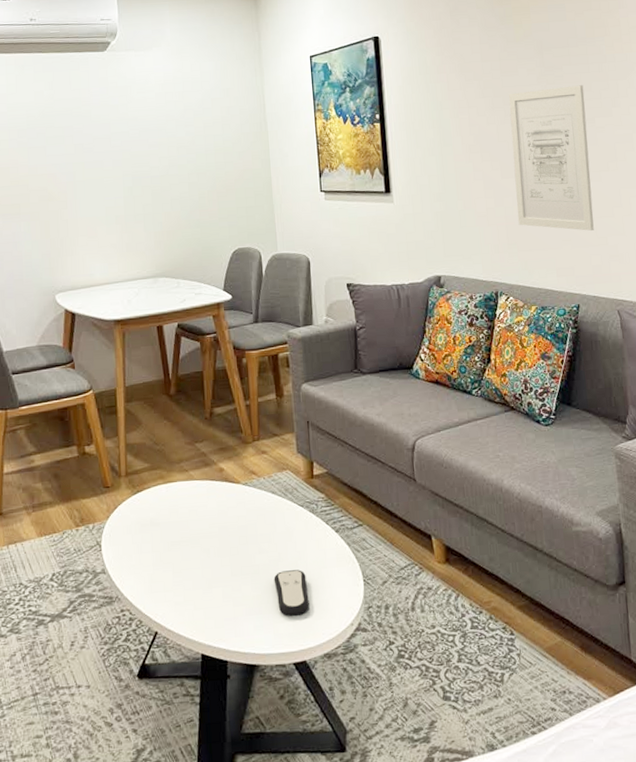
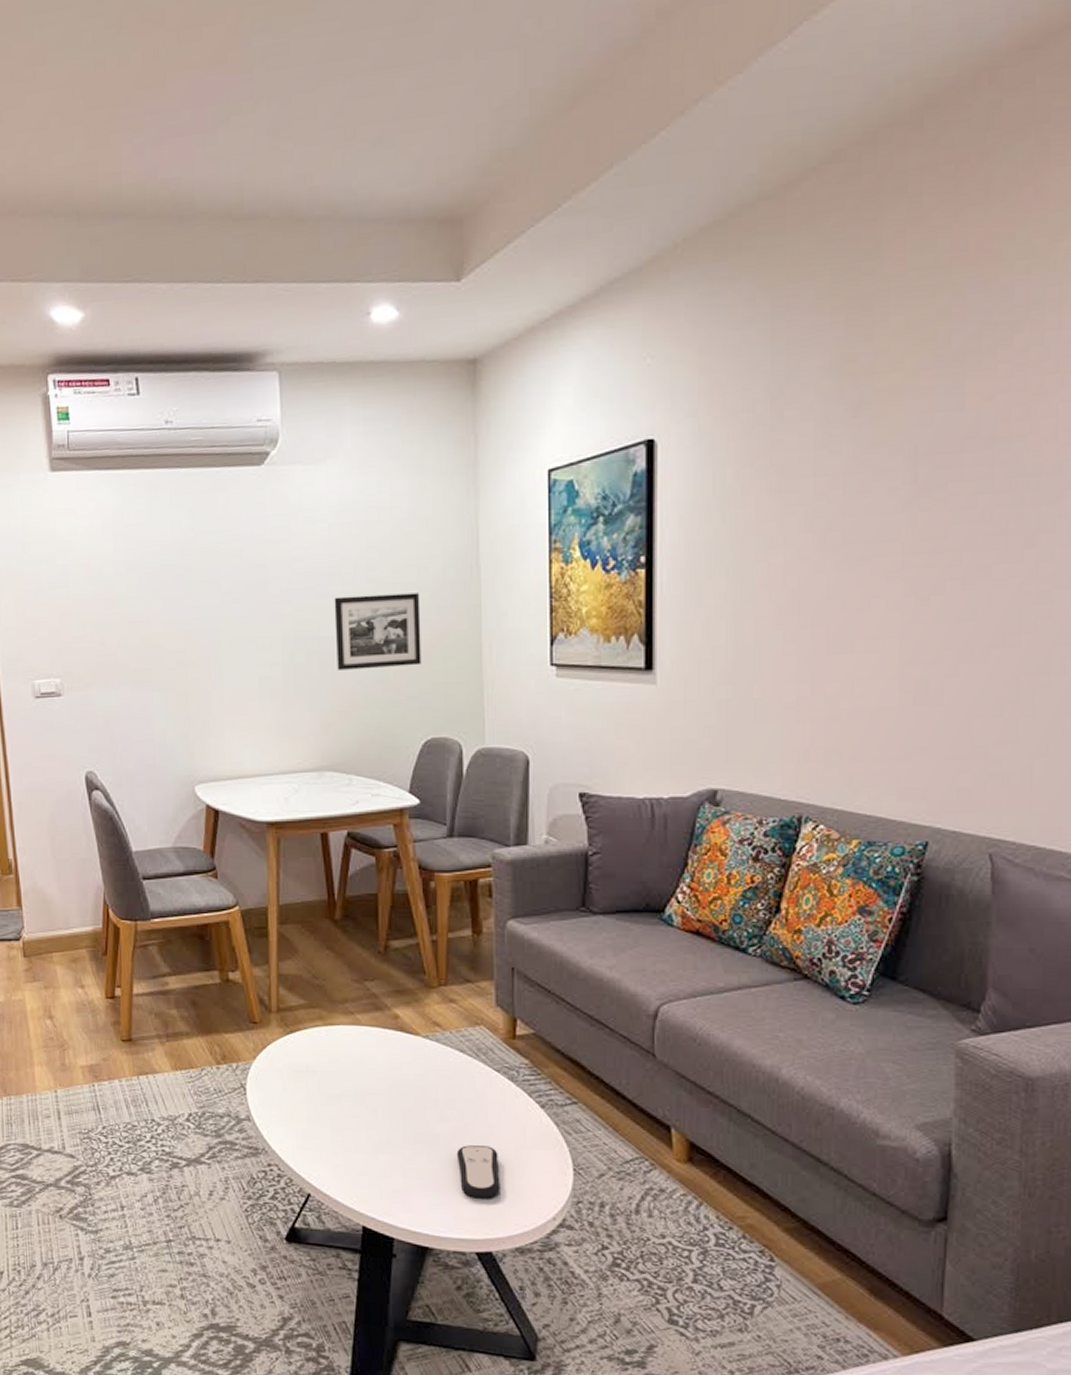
picture frame: none [162,142,228,200] -> present [334,593,421,670]
wall art: present [508,85,594,231] -> none [845,513,980,736]

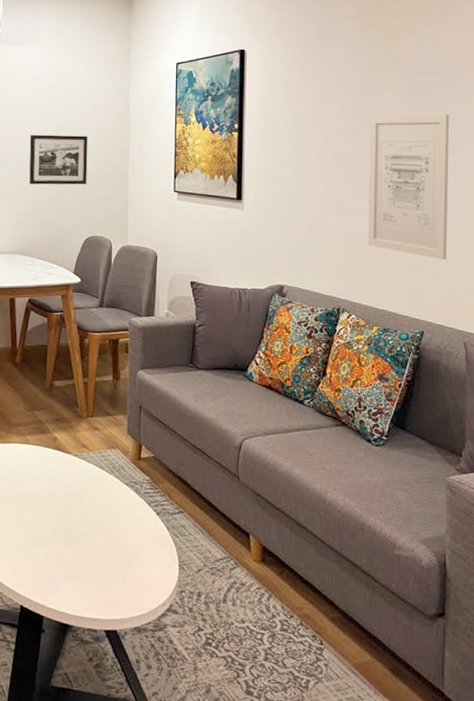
remote control: present [456,1145,500,1199] -> none [94,542,125,587]
wall art: none [845,513,980,736] -> present [367,114,450,260]

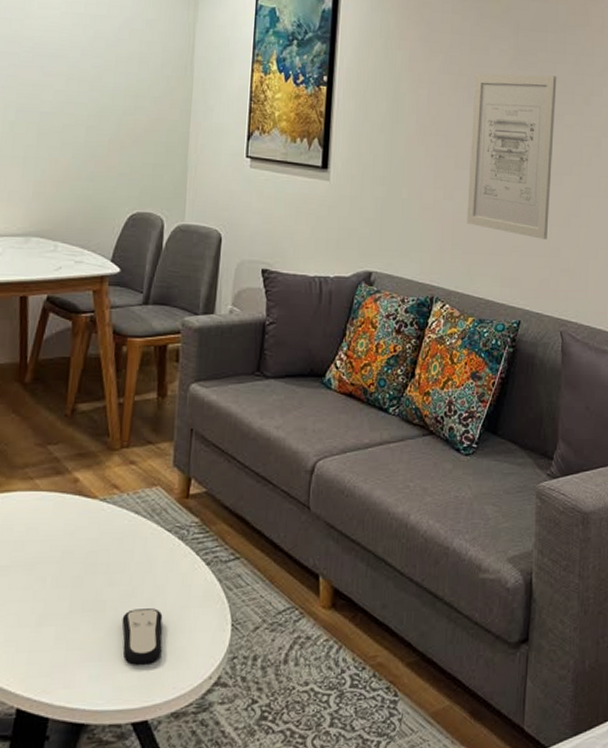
picture frame: present [29,134,88,185] -> none [55,77,139,146]
remote control: none [94,542,125,587] -> present [122,608,163,665]

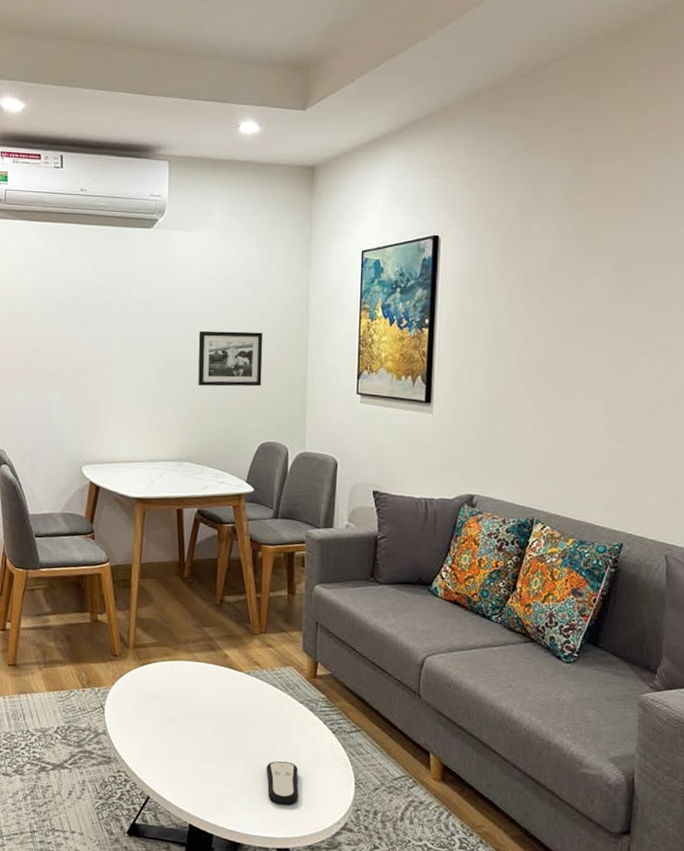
picture frame: none [55,77,139,146] -> present [198,330,263,387]
wall art: present [466,74,557,239] -> none [566,308,663,467]

